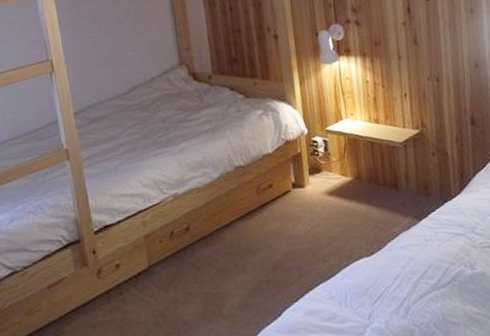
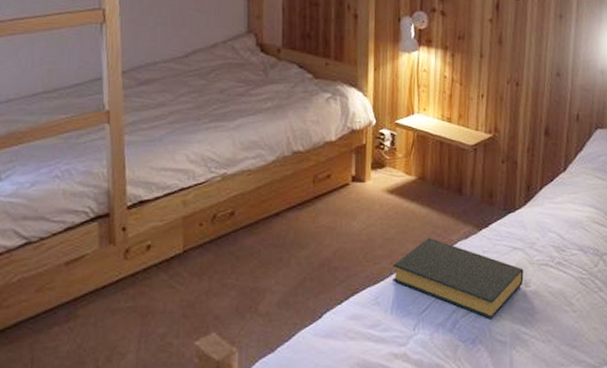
hardback book: none [341,232,469,303] -> present [392,237,524,319]

